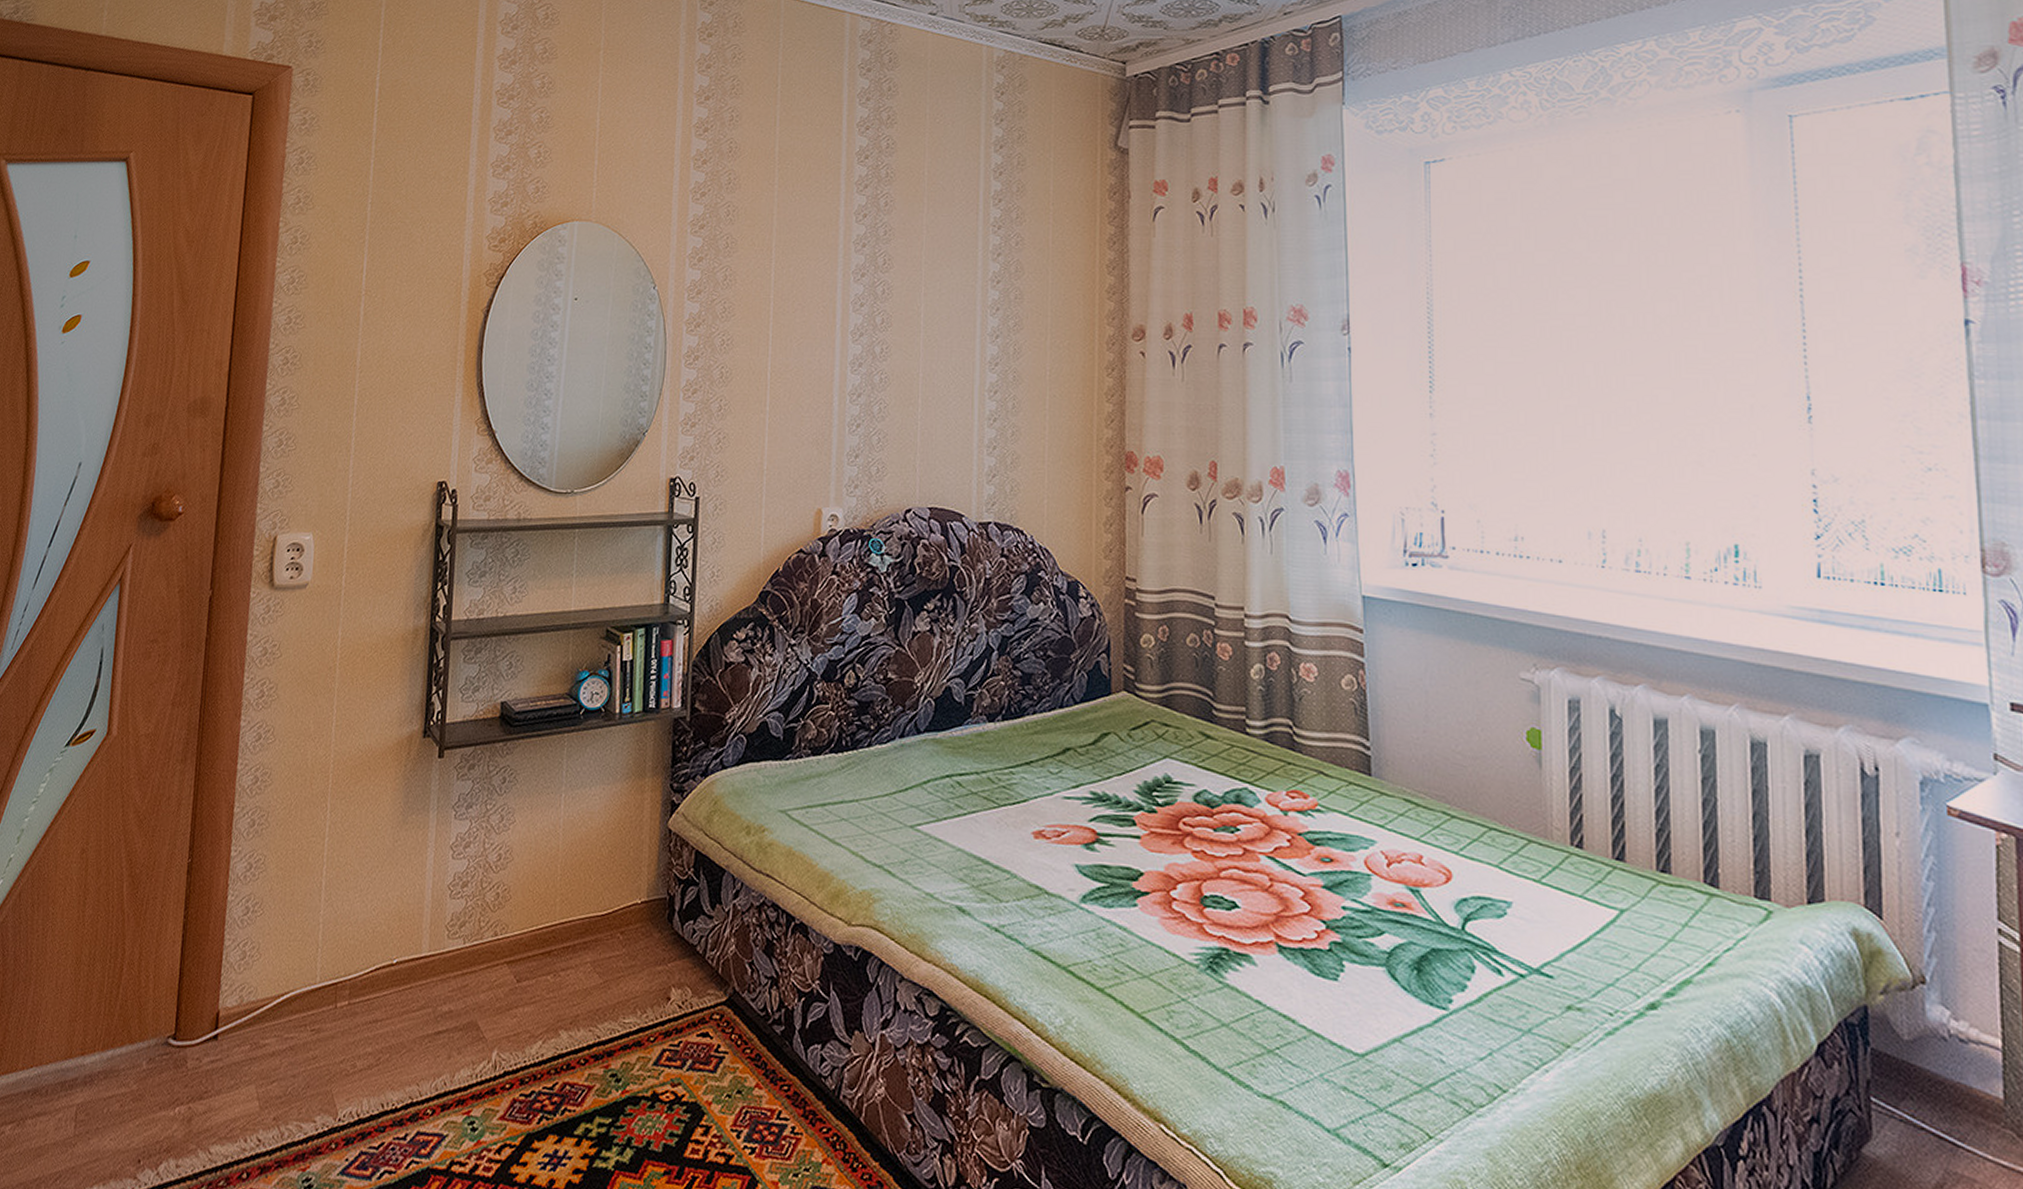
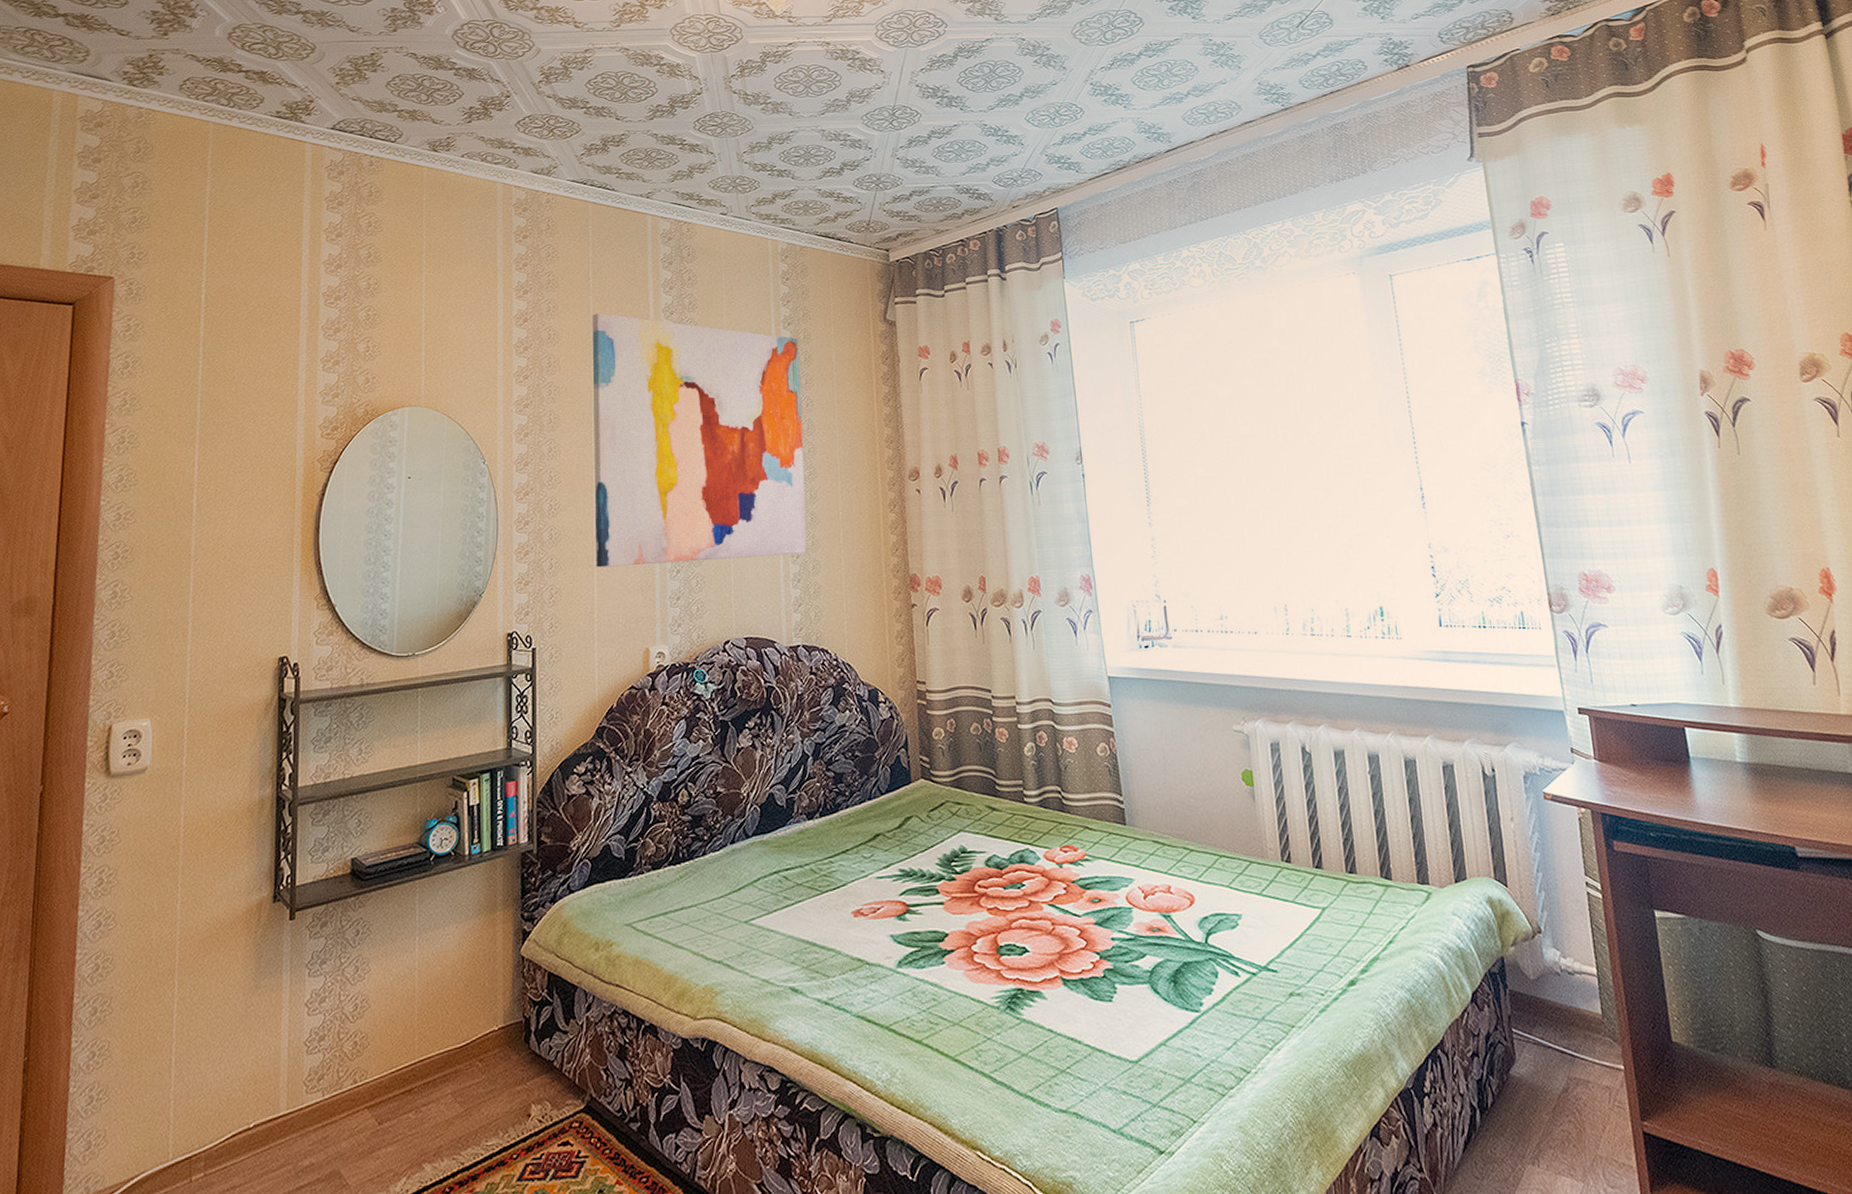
wall art: none [767,125,1012,417] -> present [592,313,807,568]

